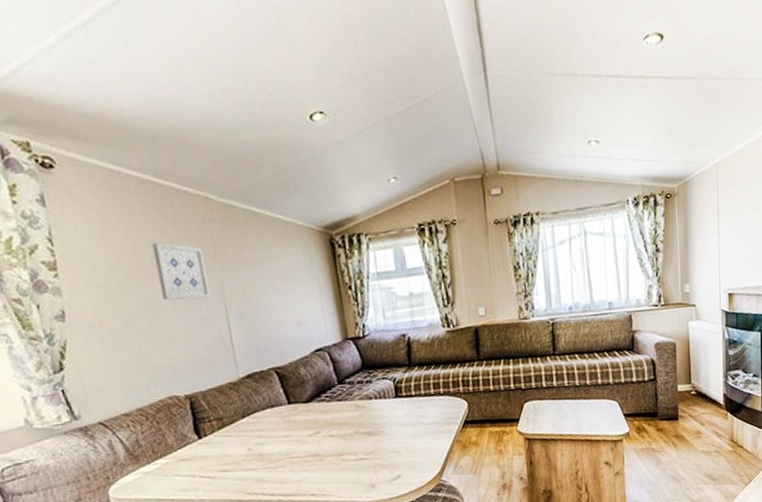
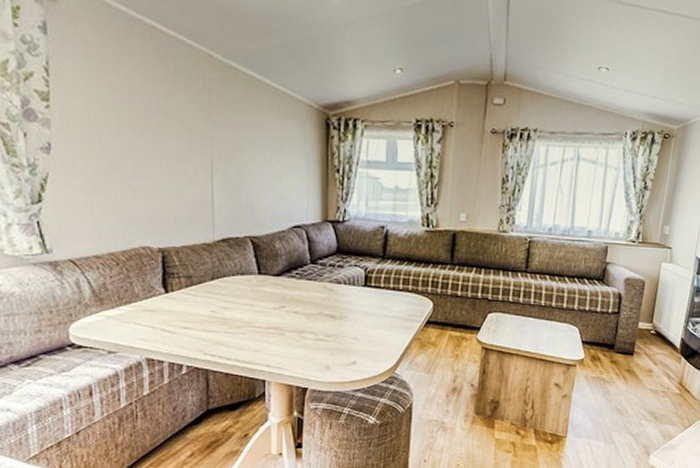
wall art: present [151,242,211,301] -> none [147,91,199,156]

